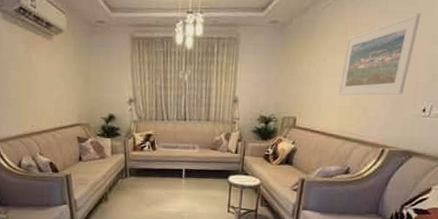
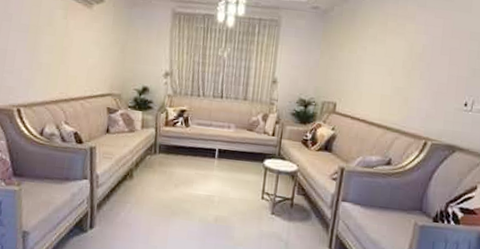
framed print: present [338,12,421,96] -> none [378,9,459,87]

